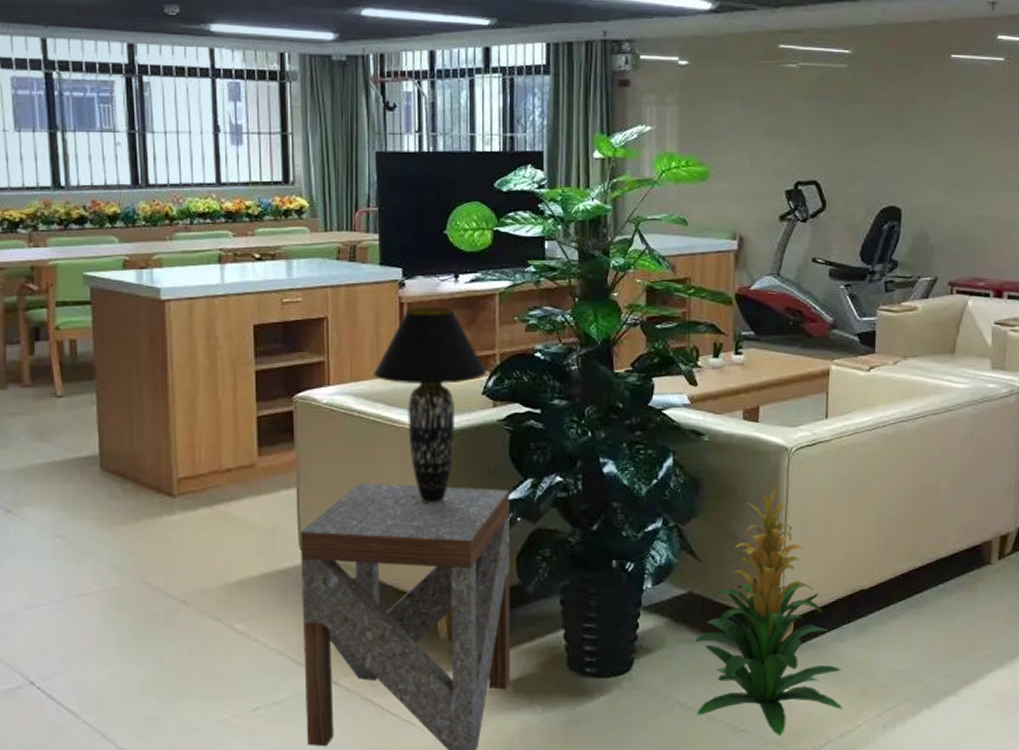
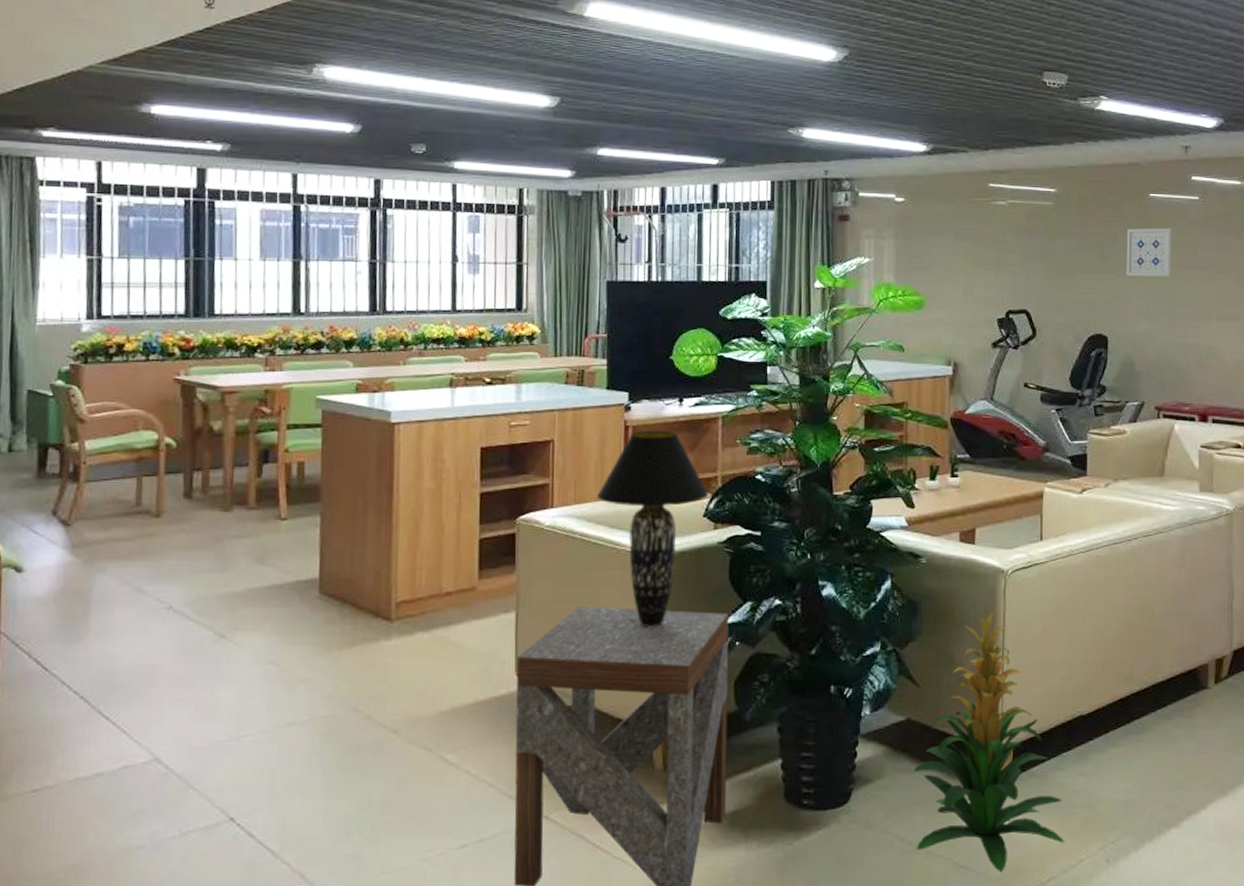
wall art: none [923,92,973,145] -> present [1126,228,1171,277]

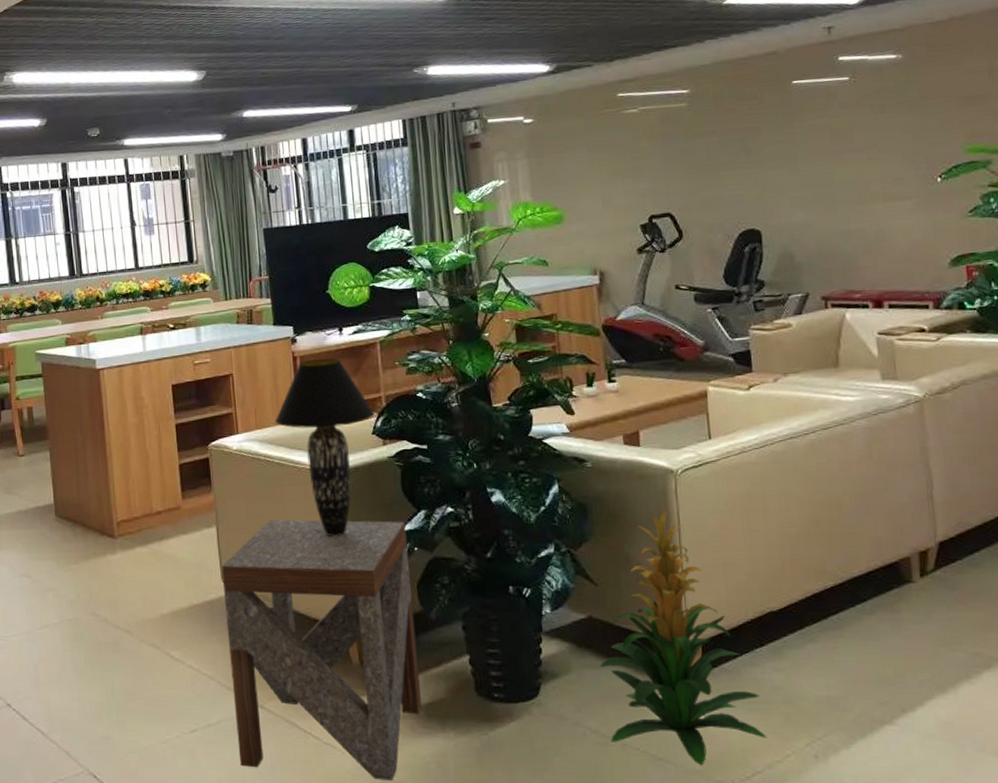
wall art: present [1126,228,1171,277] -> none [771,113,825,168]

